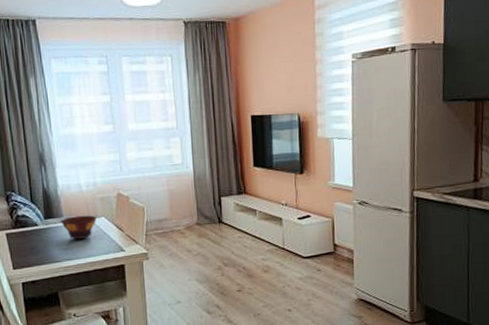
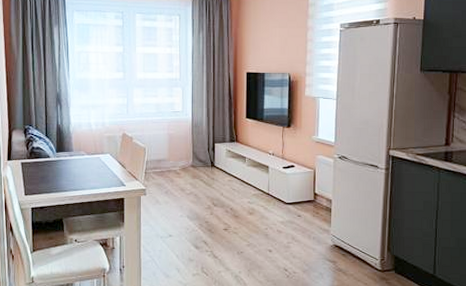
bowl: present [61,215,96,239] -> none [70,151,102,172]

